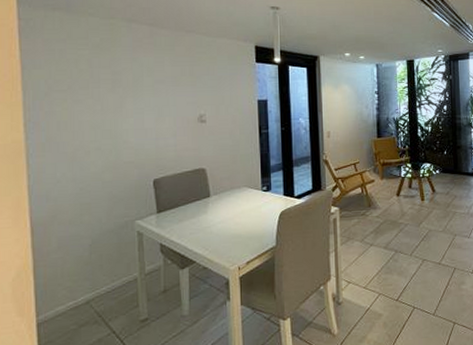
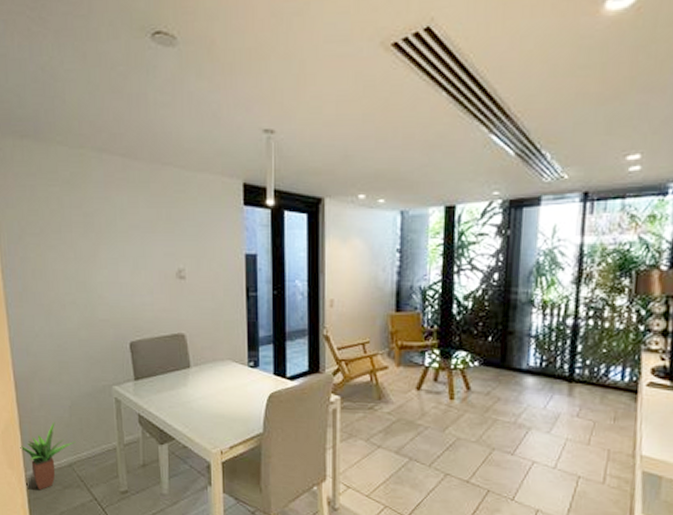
potted plant: none [32,261,95,333] -> present [20,421,76,491]

